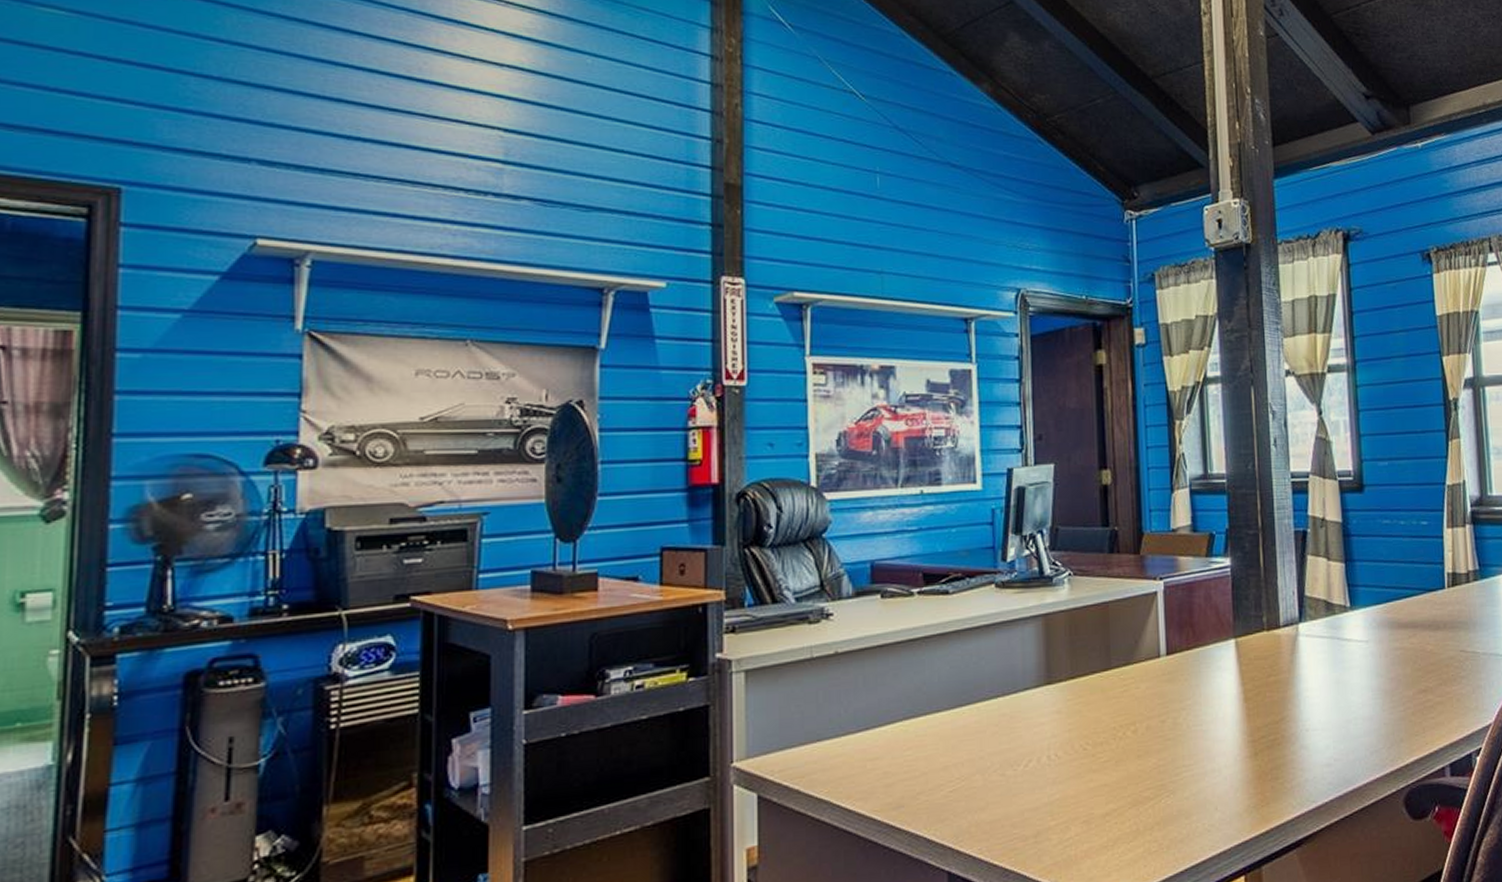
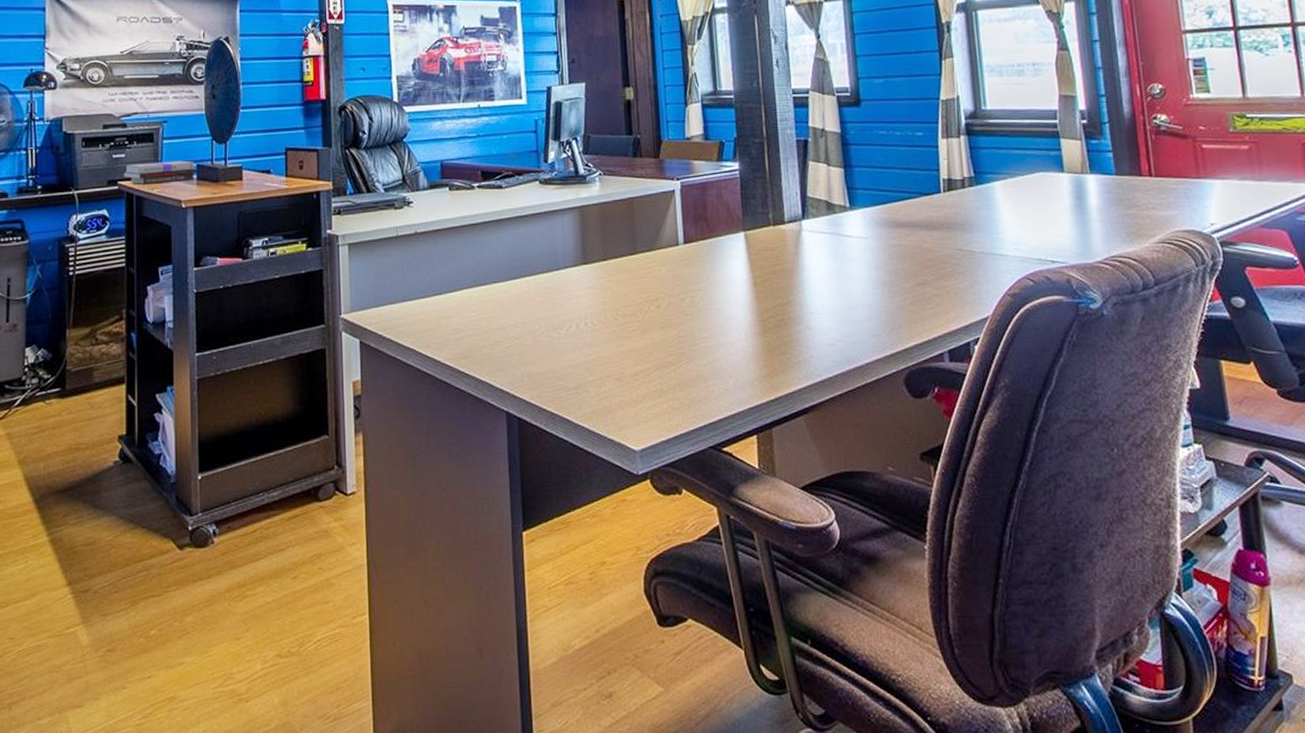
books: none [419,566,534,601] -> present [123,160,199,186]

